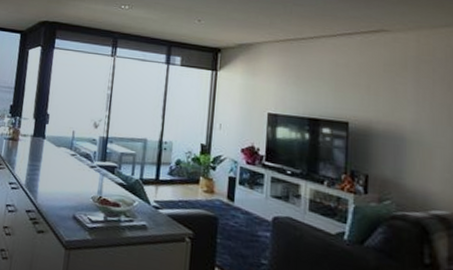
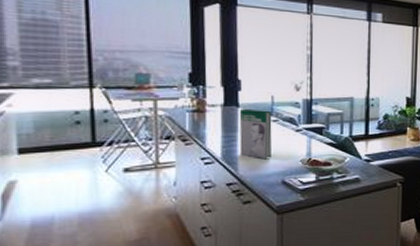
book: none [40,141,72,192] -> present [239,110,272,160]

